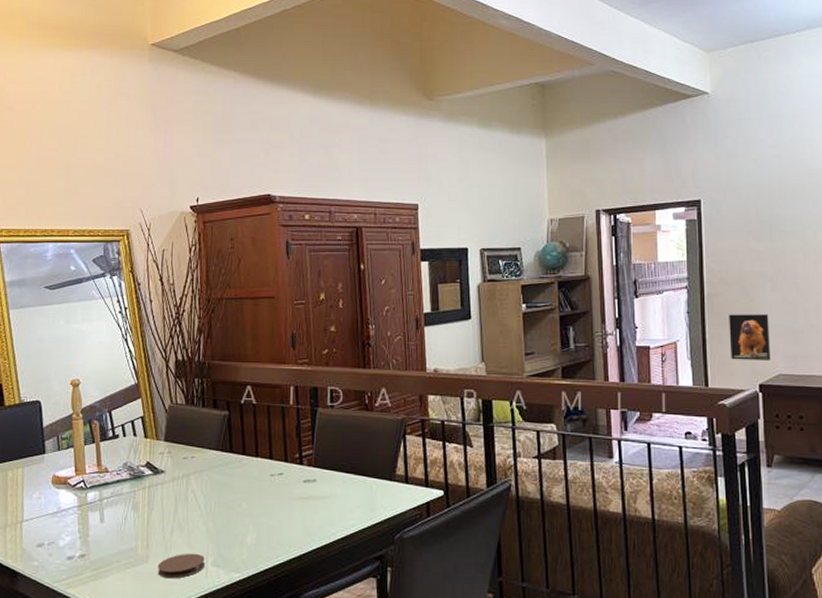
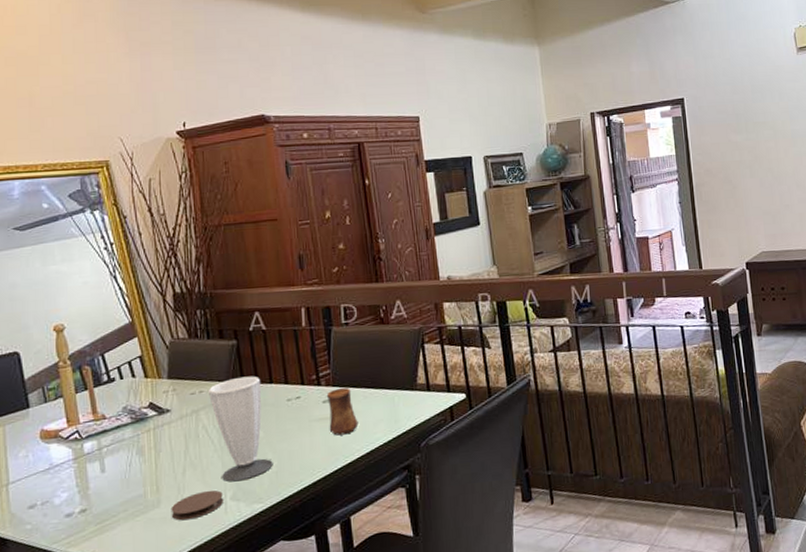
cup: none [199,447,253,548] -> present [207,376,273,482]
cup: none [307,469,336,517] -> present [326,387,359,436]
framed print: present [729,314,771,361] -> none [715,199,754,243]

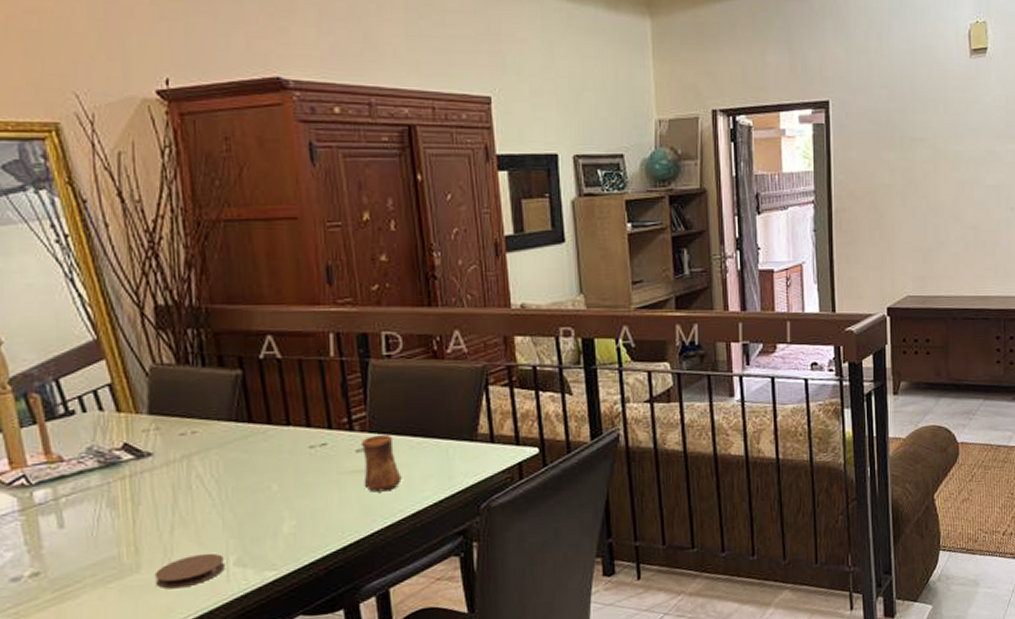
cup: present [207,376,273,482] -> none [203,415,290,545]

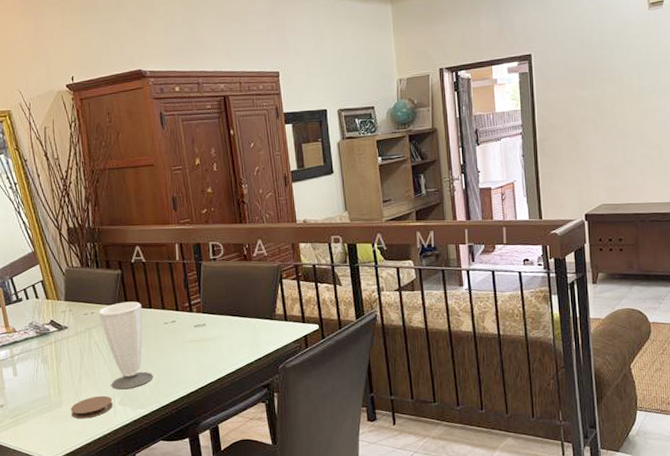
cup: none [203,415,290,545] -> present [98,301,153,390]
cup: present [360,434,402,492] -> none [197,314,225,356]

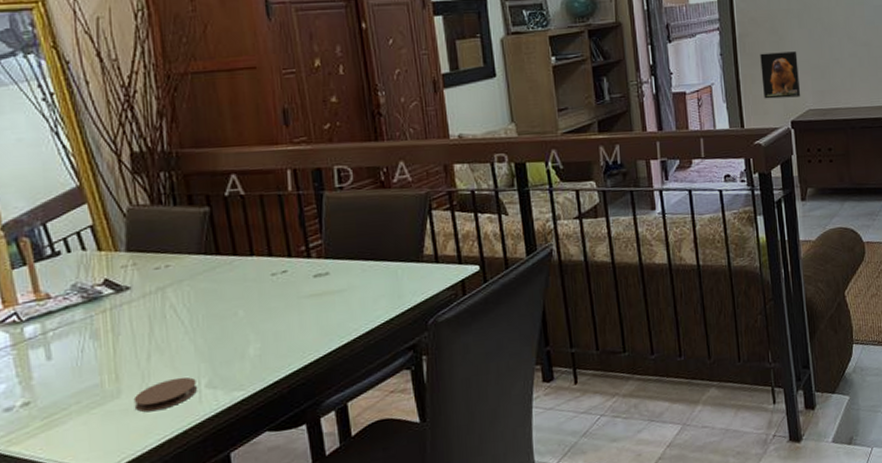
cup: present [98,301,153,390] -> none [175,247,256,368]
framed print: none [558,153,595,195] -> present [760,51,801,99]

